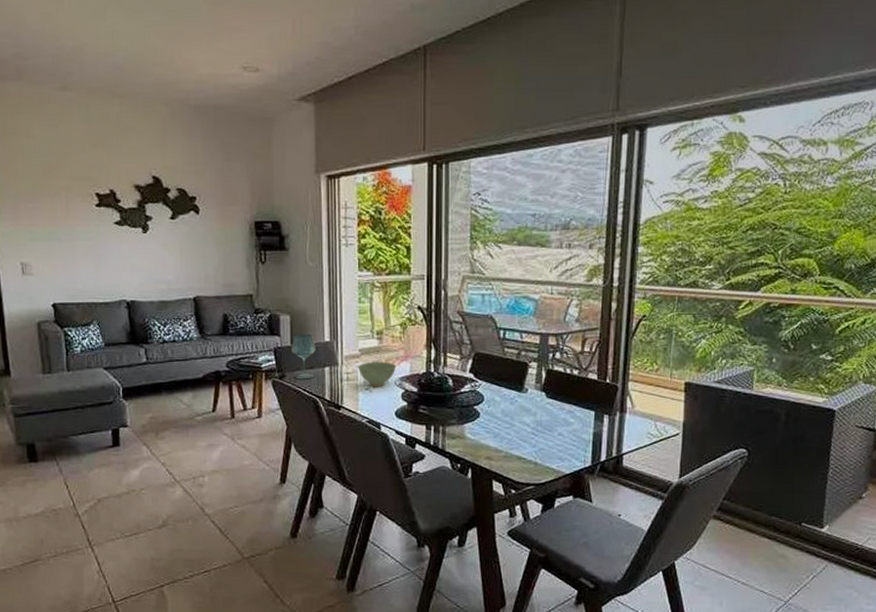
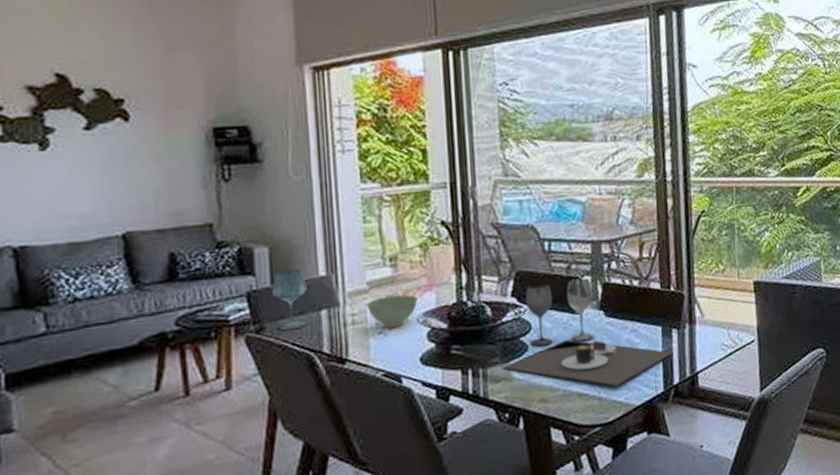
place setting: none [458,413,603,456] -> present [503,339,673,387]
wineglass: none [481,363,537,415] -> present [525,278,594,347]

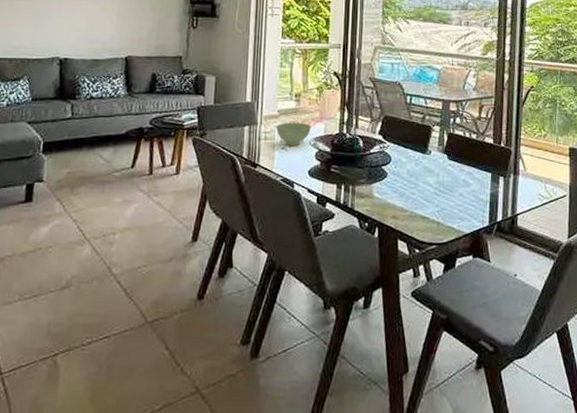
wine glass: present [272,269,307,331] -> none [214,94,237,138]
place setting: present [503,339,673,387] -> none [367,173,499,216]
wineglass: present [525,278,594,347] -> none [389,126,440,176]

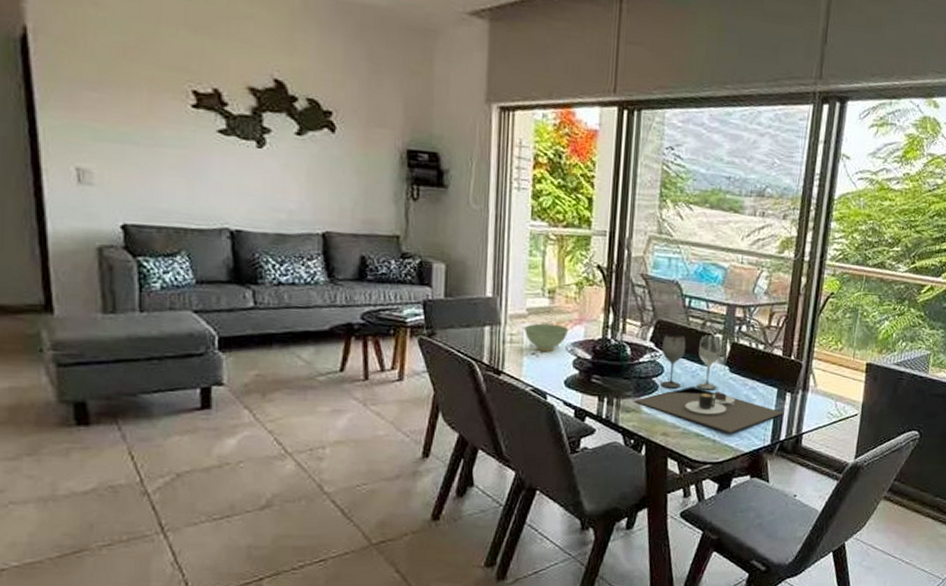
place setting: none [367,173,499,216] -> present [634,386,784,434]
wineglass: none [389,126,440,176] -> present [661,332,722,390]

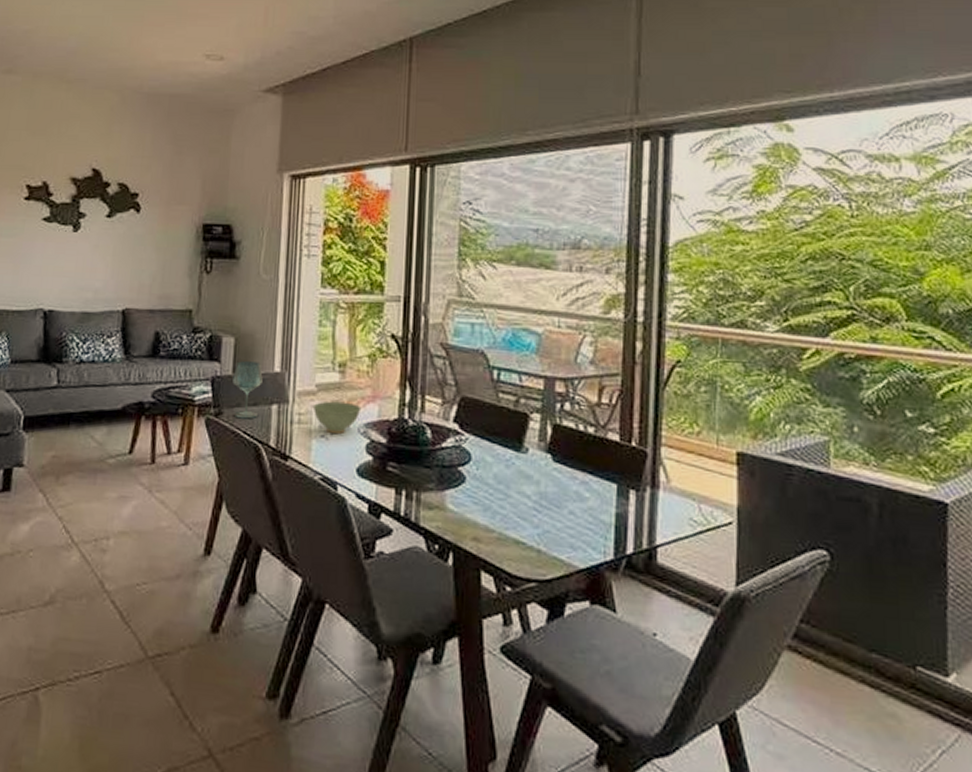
wine glass: none [445,286,475,339] -> present [232,361,263,419]
place setting: present [634,386,784,434] -> none [437,479,629,542]
wineglass: present [661,332,722,390] -> none [468,411,541,484]

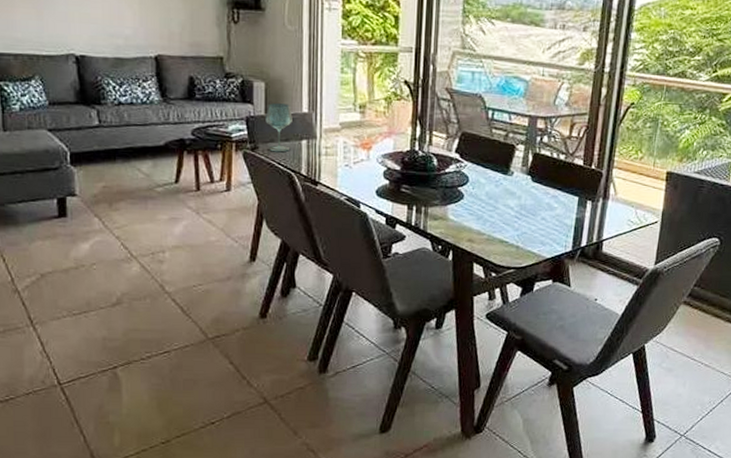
bowl: present [312,401,362,435] -> none [337,136,379,164]

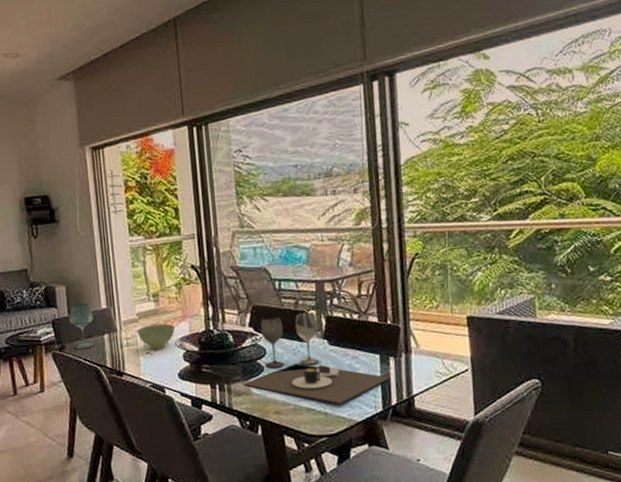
bowl: none [337,136,379,164] -> present [136,323,176,351]
place setting: none [441,195,585,240] -> present [243,363,391,405]
wineglass: none [466,144,524,199] -> present [260,312,320,368]

